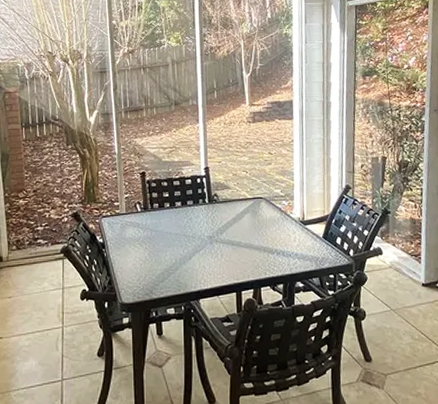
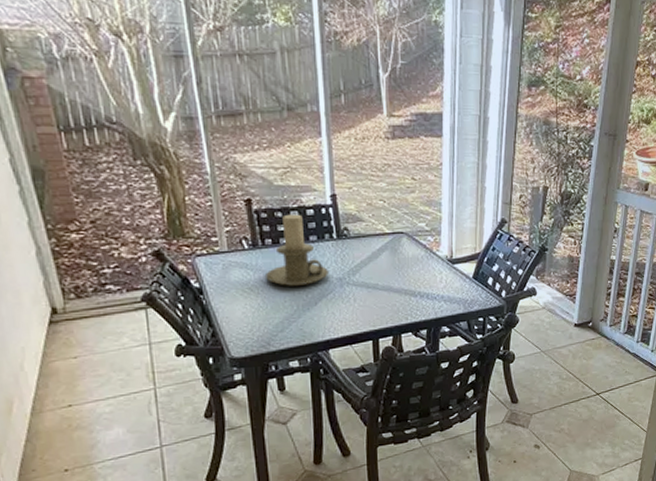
candle holder: none [151,183,201,243] -> present [264,214,329,286]

